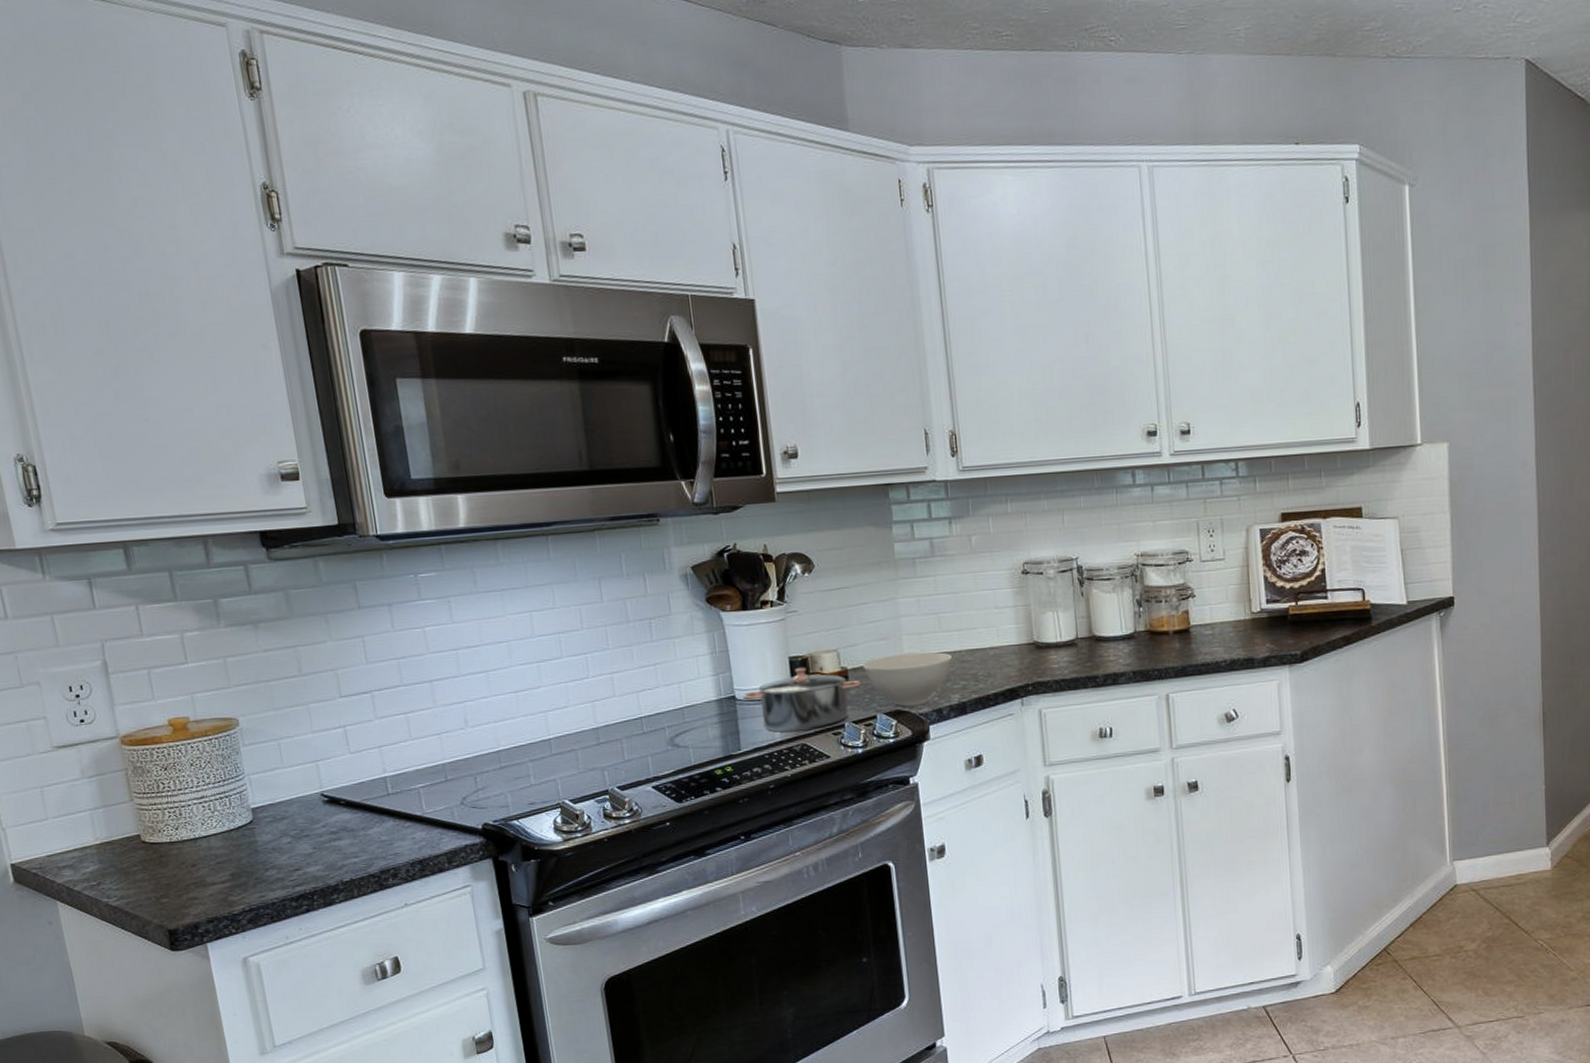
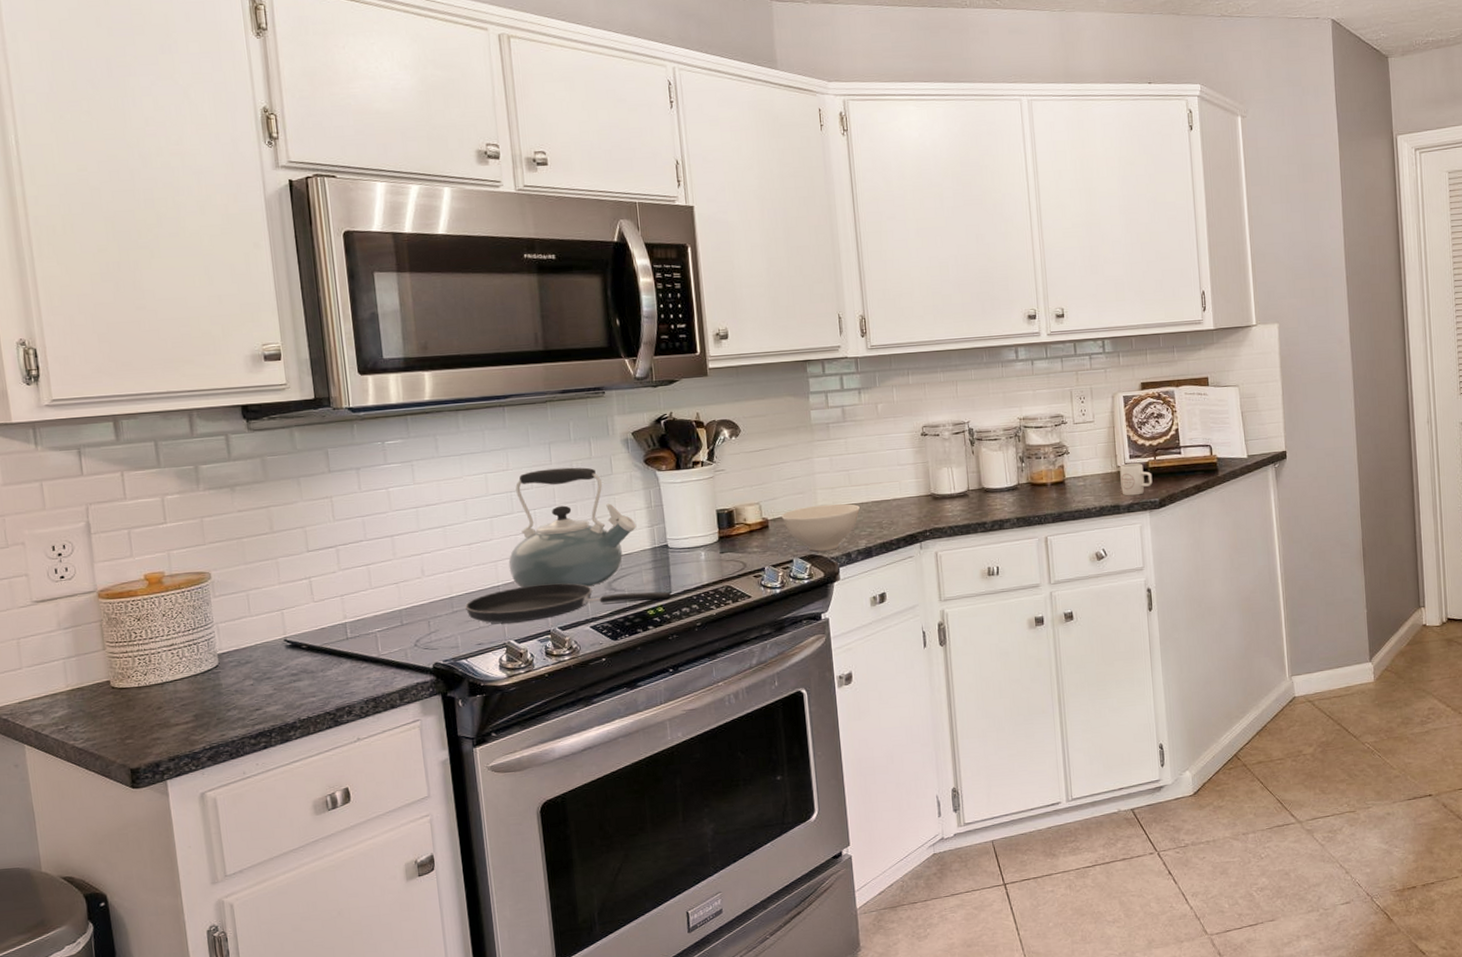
frying pan: none [513,737,741,781] -> present [464,583,672,623]
kettle: none [559,606,700,743] -> present [508,467,637,588]
cooking pot: present [742,666,863,733] -> none [674,518,781,576]
mug: none [1254,609,1294,648] -> present [1120,463,1153,496]

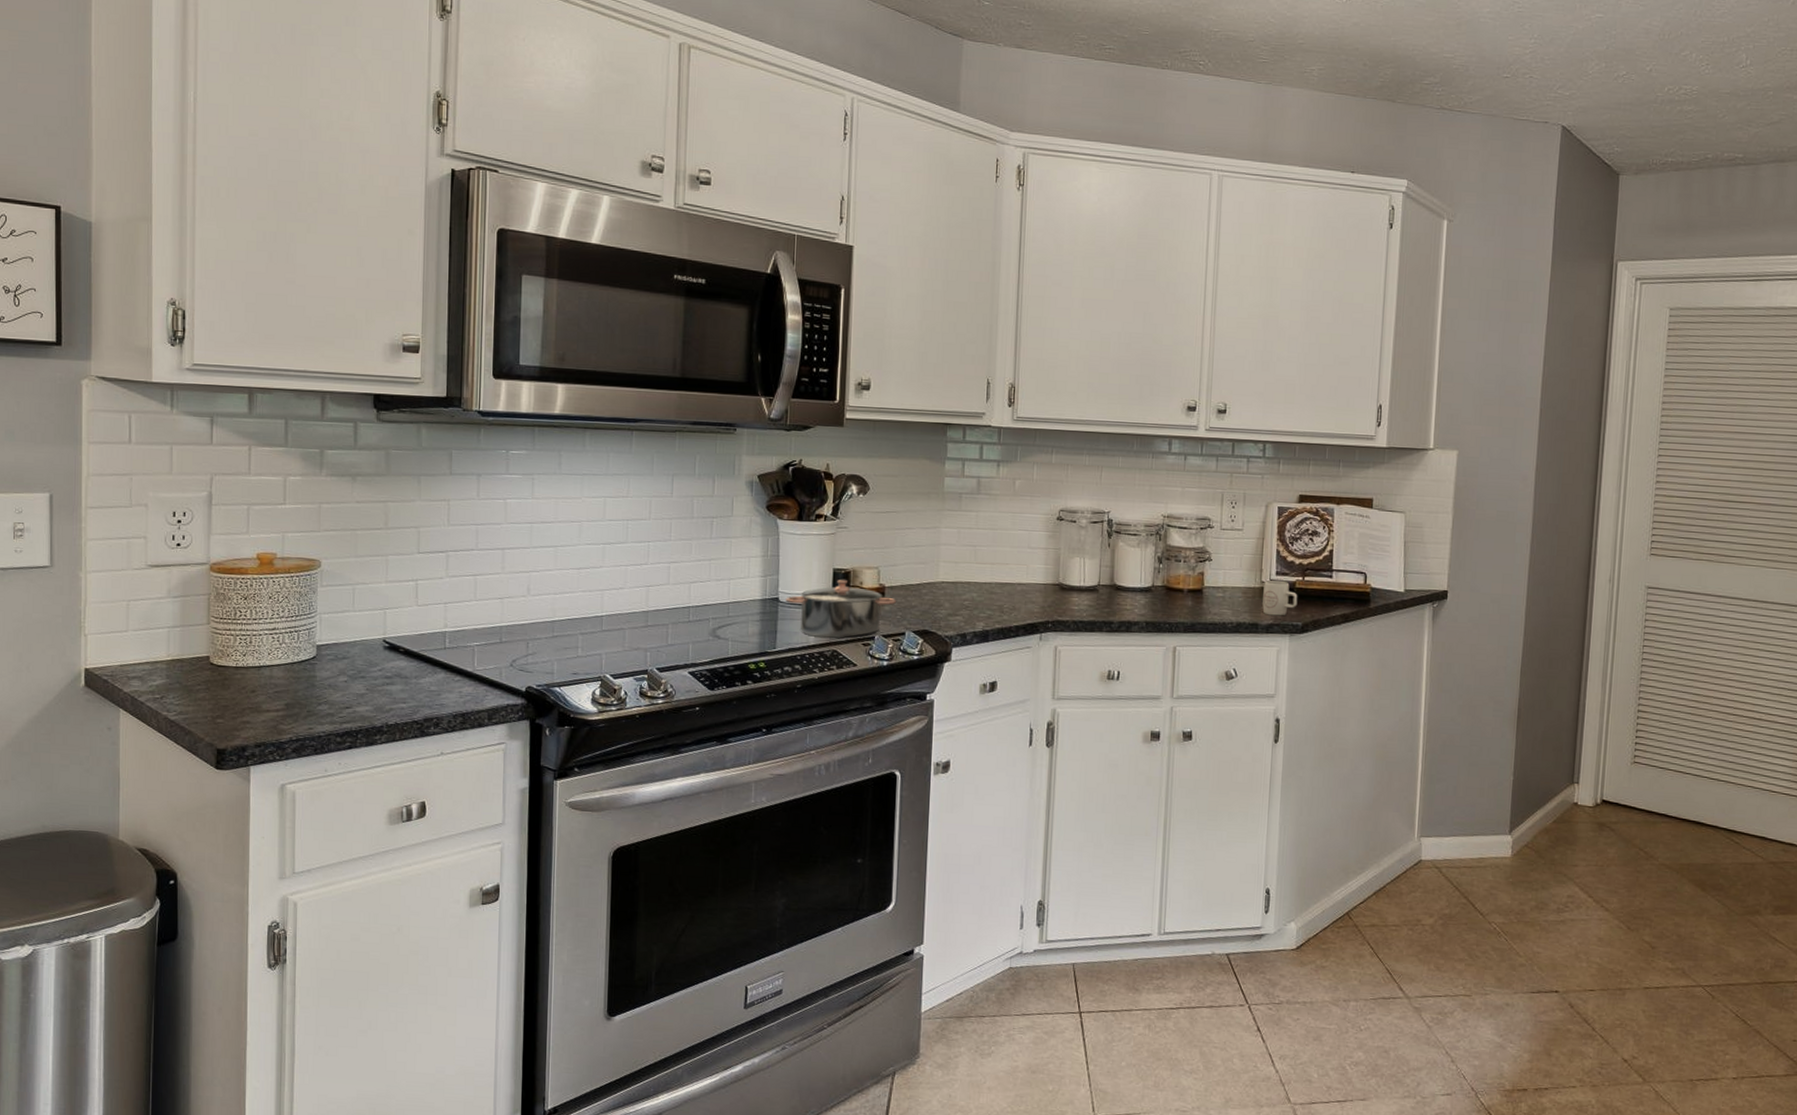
frying pan: present [464,583,672,623] -> none [565,620,776,658]
kettle: present [508,467,637,588] -> none [615,501,750,630]
cooking pot: none [674,518,781,576] -> present [785,579,897,639]
bowl: present [781,503,860,552] -> none [899,578,982,629]

